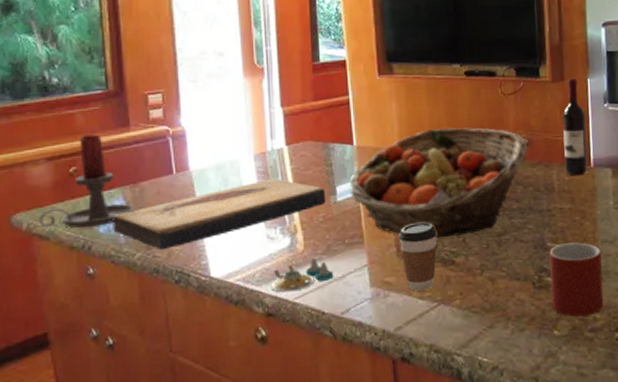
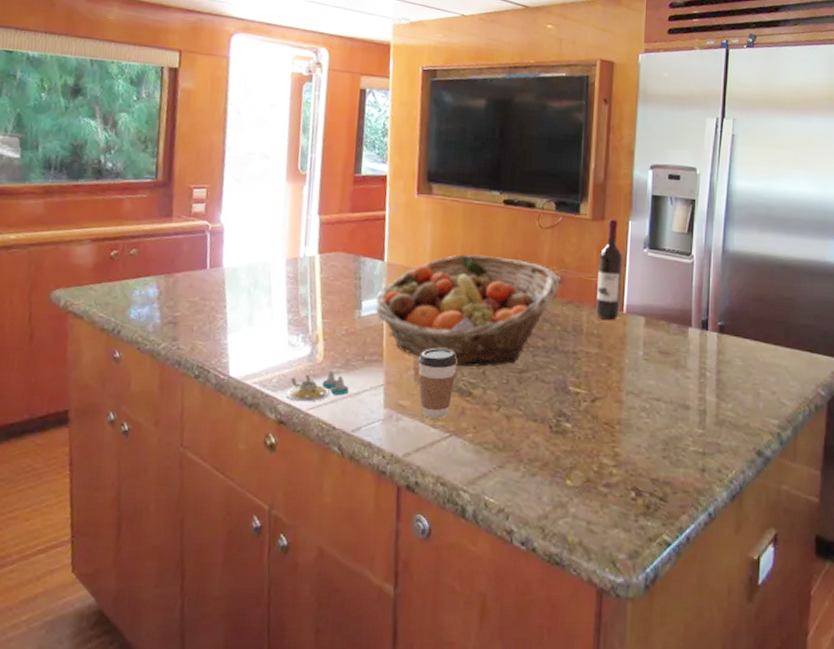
candle holder: present [39,134,134,228] -> none [75,220,166,312]
fish fossil: present [113,178,326,251] -> none [143,285,351,343]
mug: present [549,242,604,317] -> none [567,389,624,469]

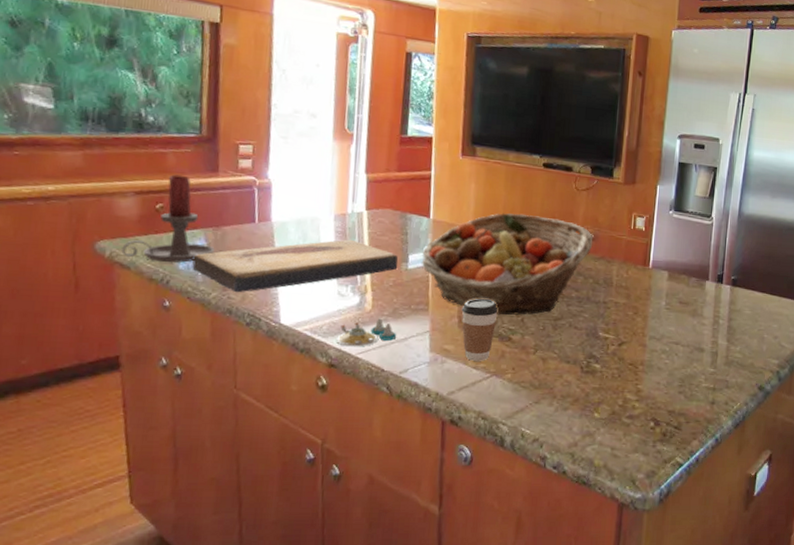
candle holder: none [75,220,166,312] -> present [121,174,215,263]
fish fossil: none [143,285,351,343] -> present [192,239,398,293]
wine bottle: present [596,219,623,321] -> none [625,183,651,275]

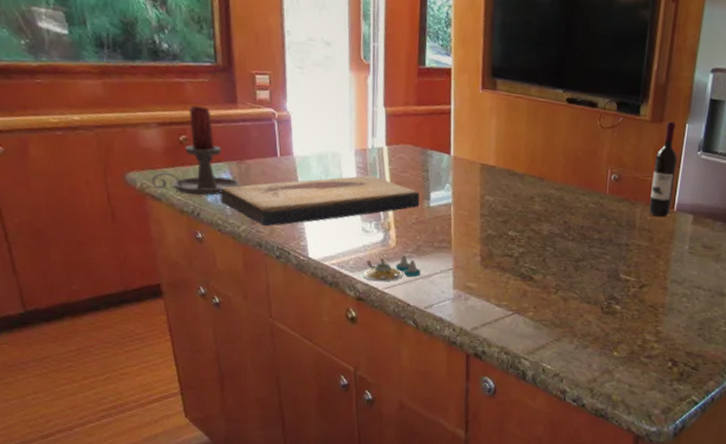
fruit basket: present [421,213,593,316] -> none [443,151,617,256]
coffee cup: present [461,298,498,361] -> none [483,237,520,299]
wine bottle: none [625,183,651,275] -> present [649,121,678,217]

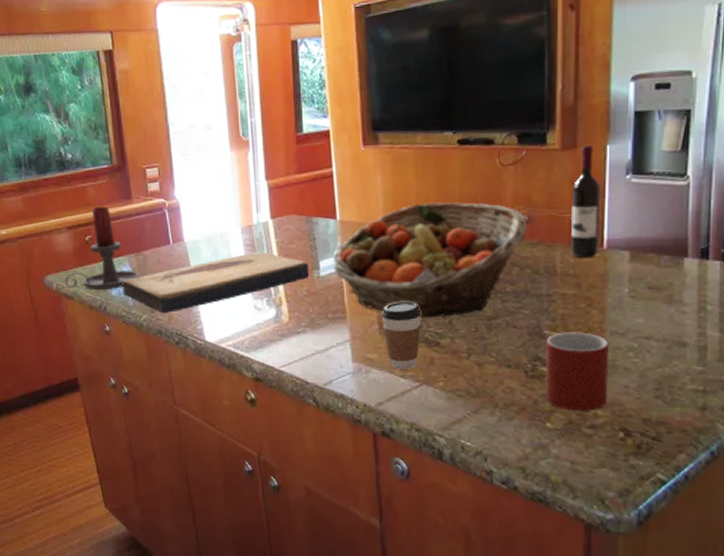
salt and pepper shaker set: present [362,254,421,282] -> none [258,329,317,360]
fruit basket: none [443,151,617,256] -> present [332,202,528,318]
coffee cup: none [483,237,520,299] -> present [381,301,422,369]
mug: none [616,277,669,344] -> present [546,332,608,411]

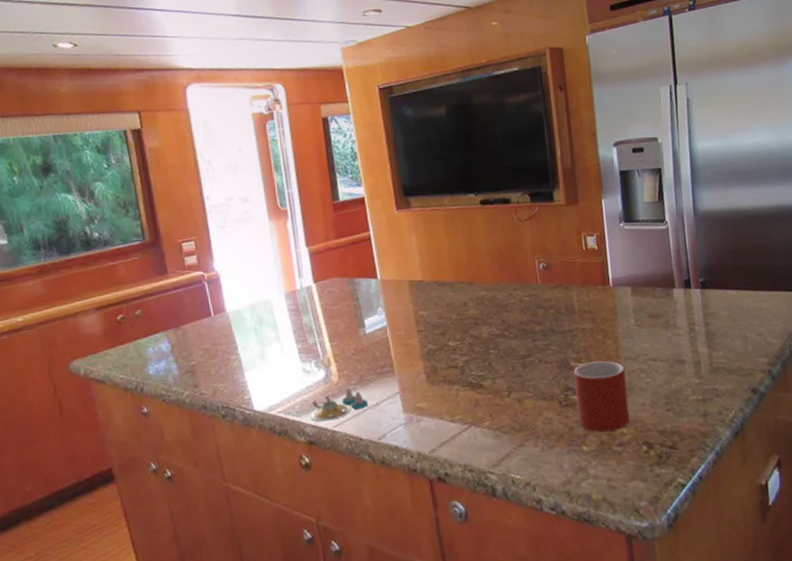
candle holder: present [64,206,139,290] -> none [94,283,179,372]
fish fossil: present [122,251,310,314] -> none [160,315,356,388]
salt and pepper shaker set: none [258,329,317,360] -> present [309,388,369,422]
fruit basket: present [332,202,528,318] -> none [376,254,547,364]
coffee cup: present [381,301,422,369] -> none [426,348,465,415]
wine bottle: present [572,145,601,259] -> none [578,200,607,296]

